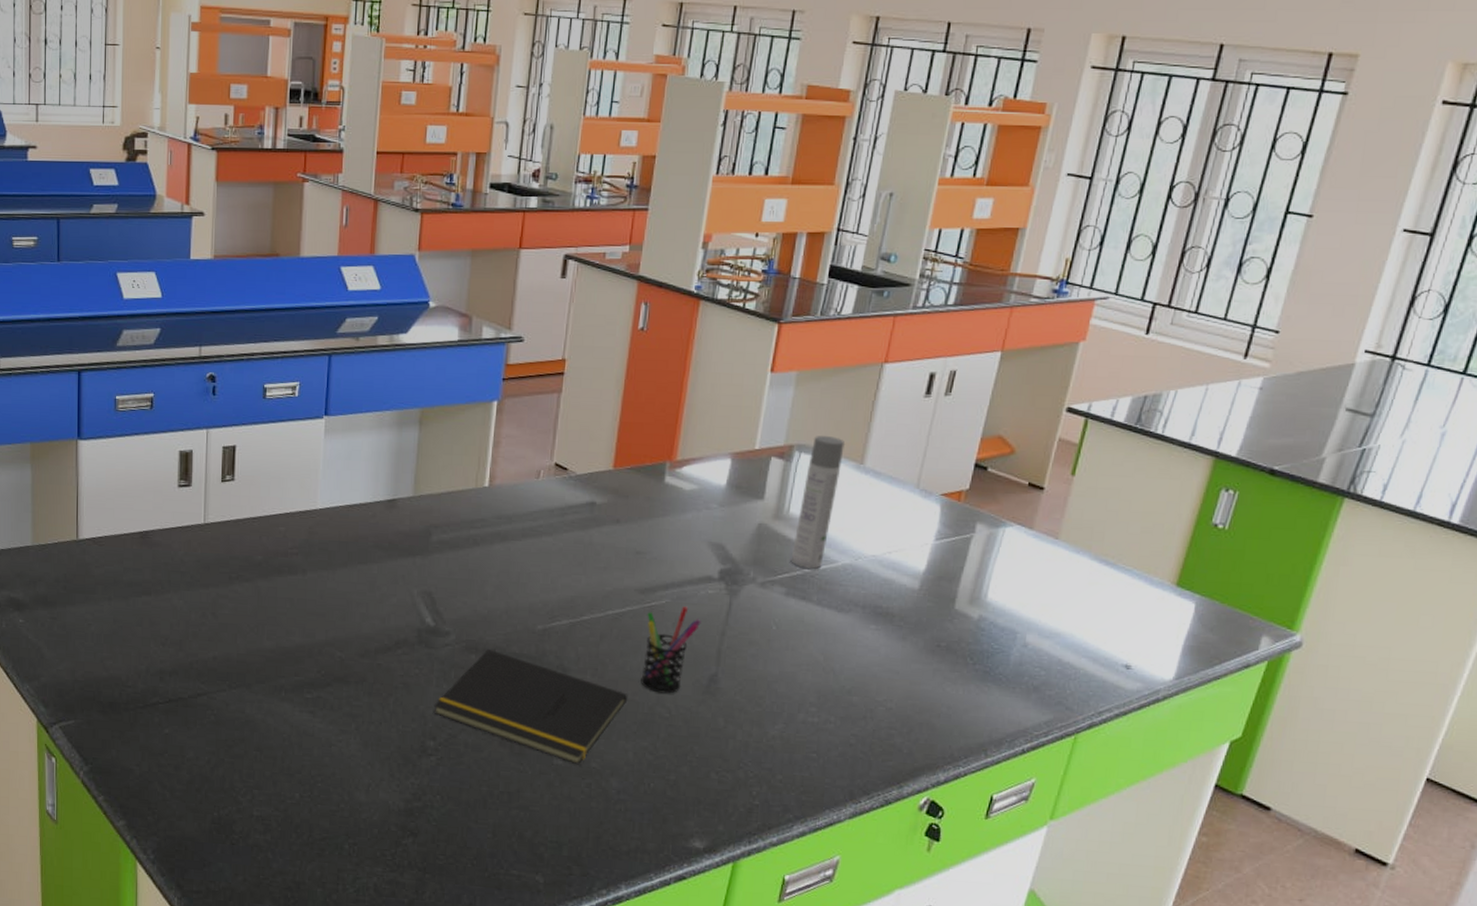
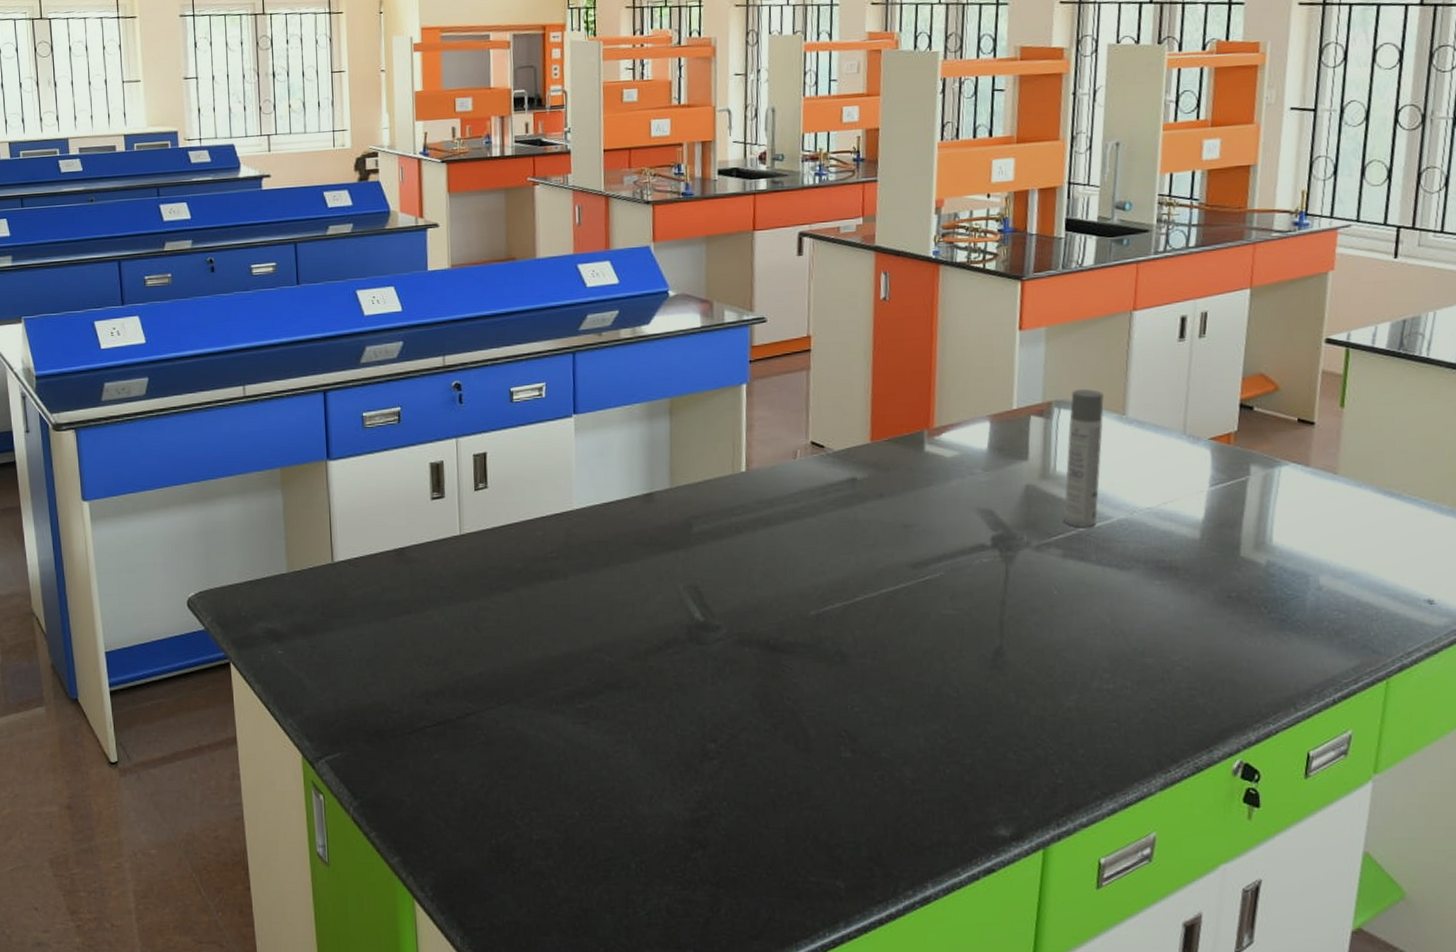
notepad: present [433,648,628,765] -> none [711,640,912,756]
pen holder: present [641,606,701,694] -> none [922,578,979,672]

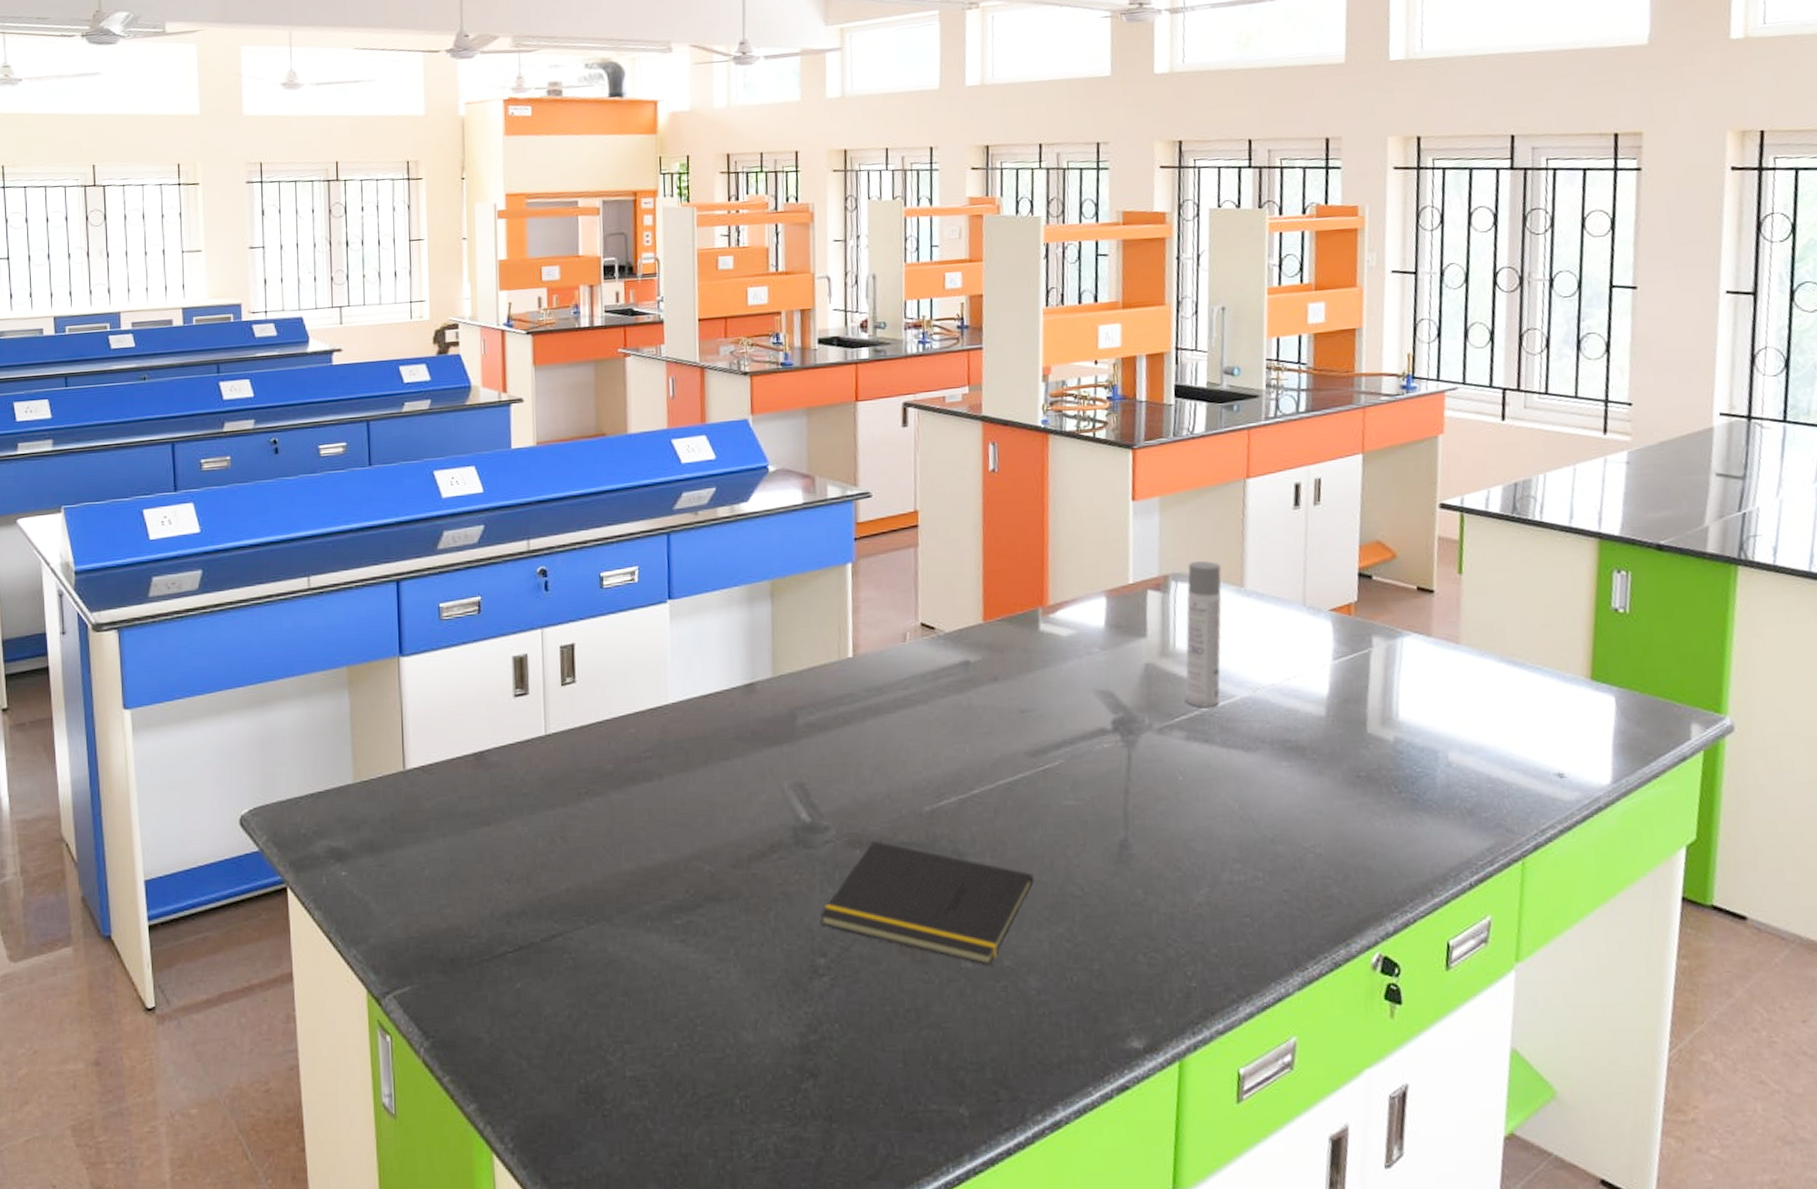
notepad: none [711,640,912,756] -> present [820,840,1034,966]

